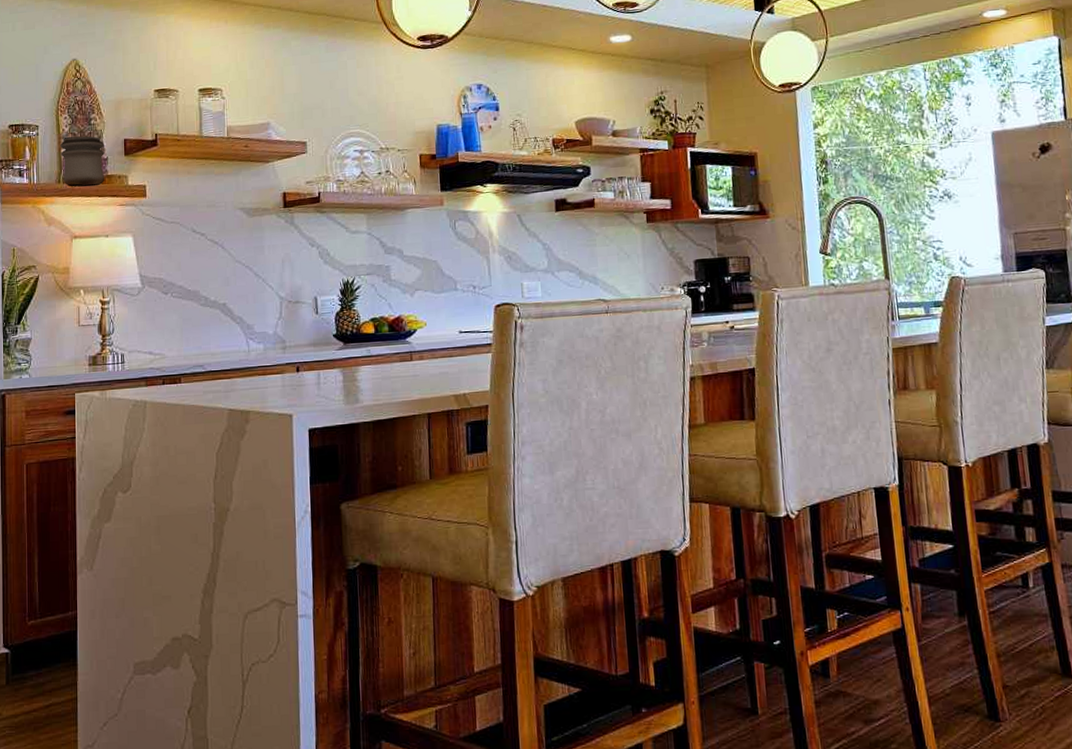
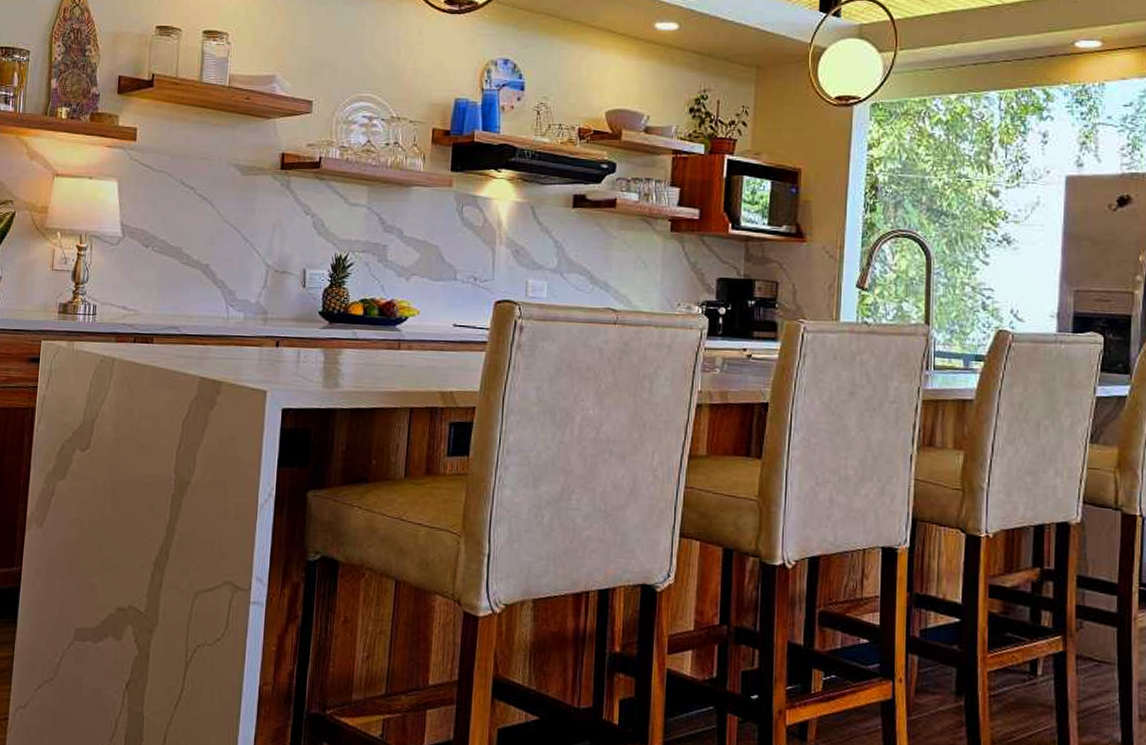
jar: present [60,136,104,187] -> none [50,67,97,123]

